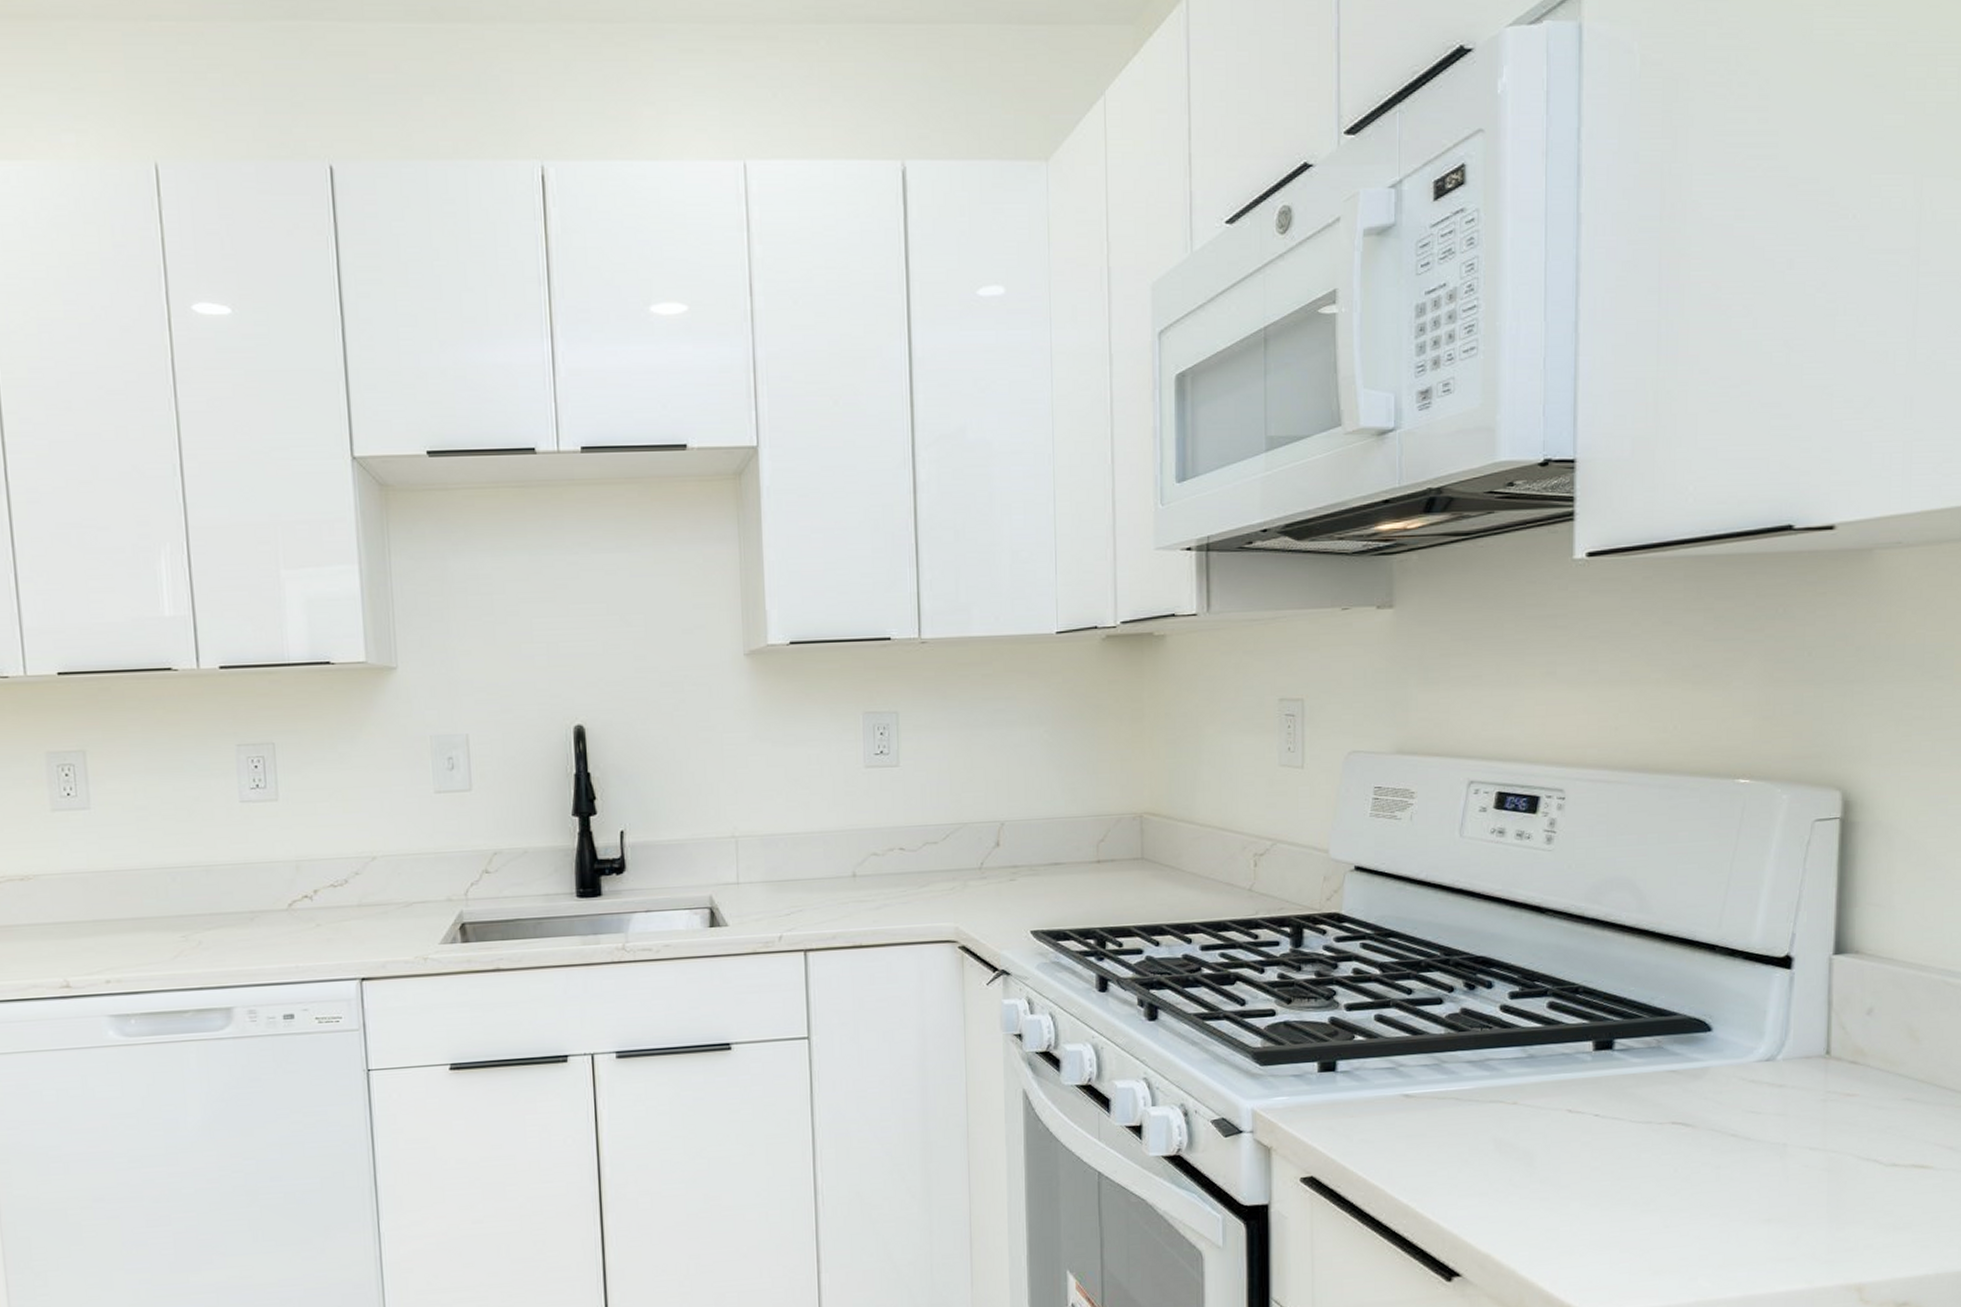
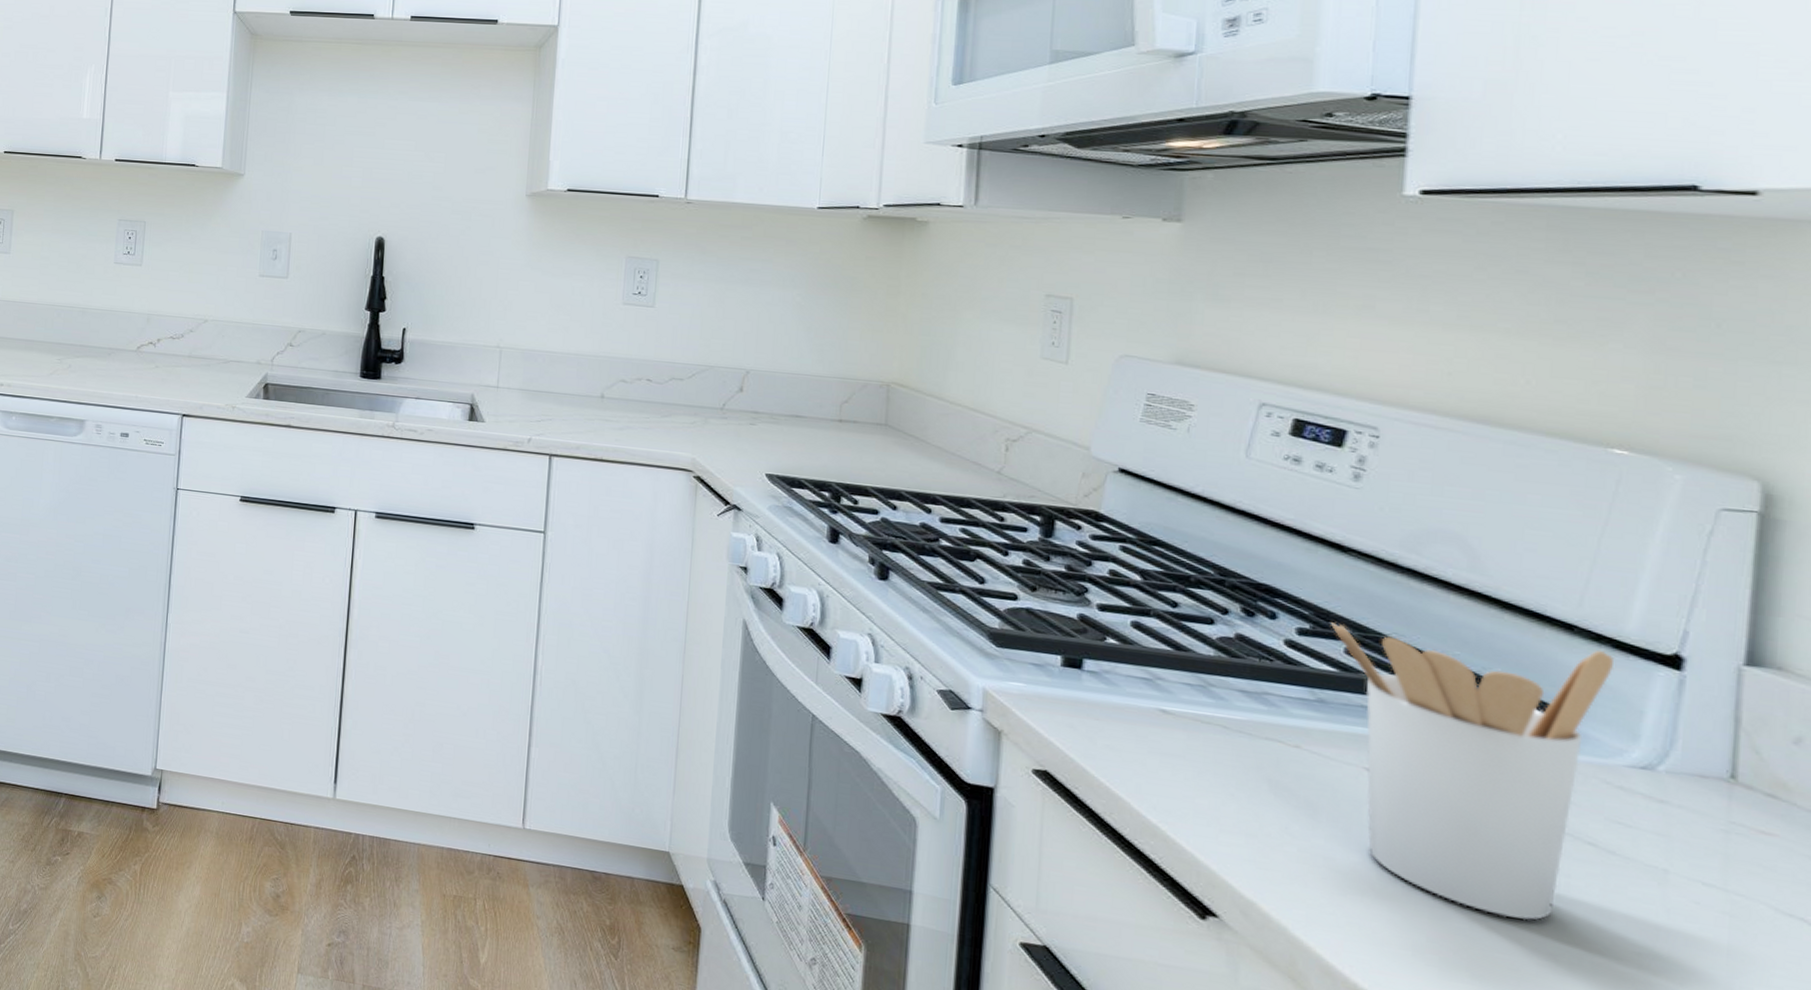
utensil holder: none [1536,963,1745,1216] -> present [1331,622,1615,921]

